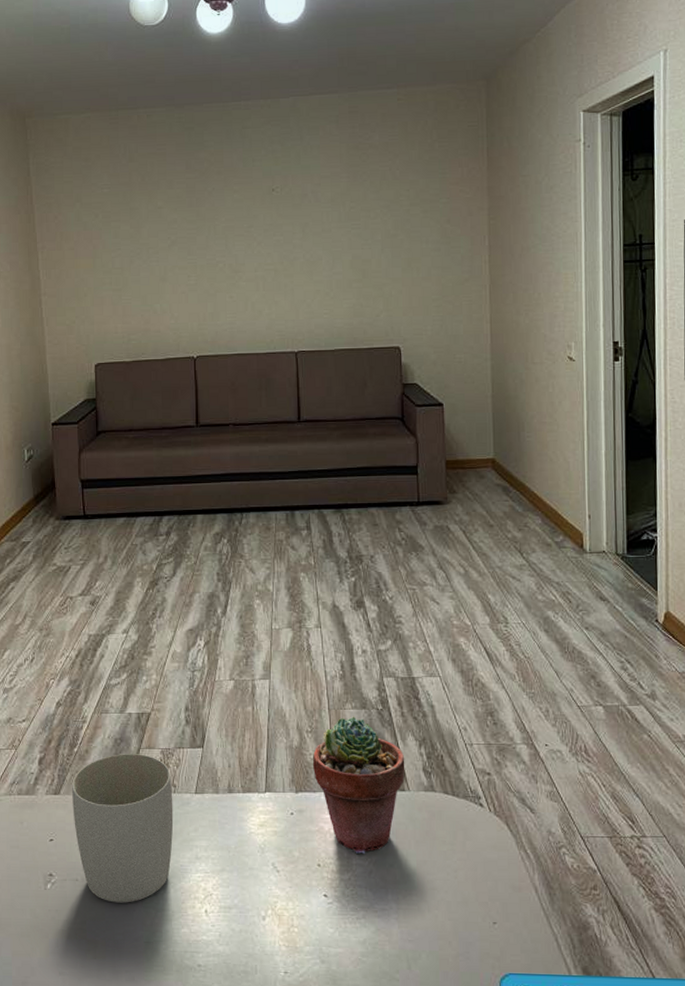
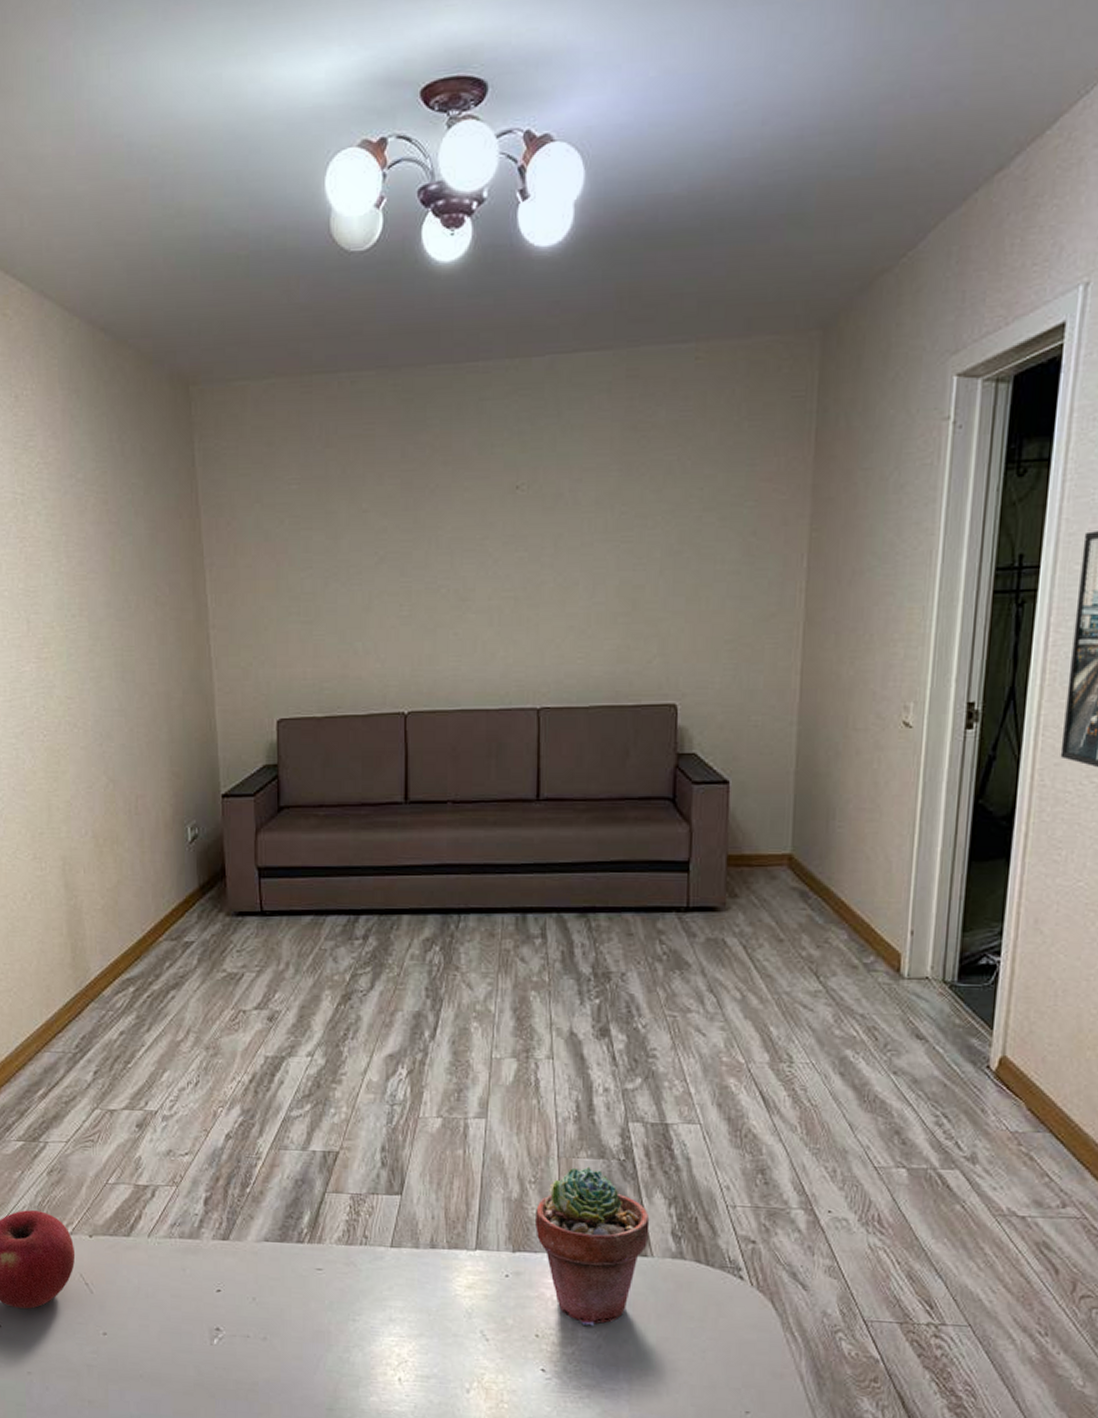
mug: present [72,754,174,903] -> none [243,1197,364,1365]

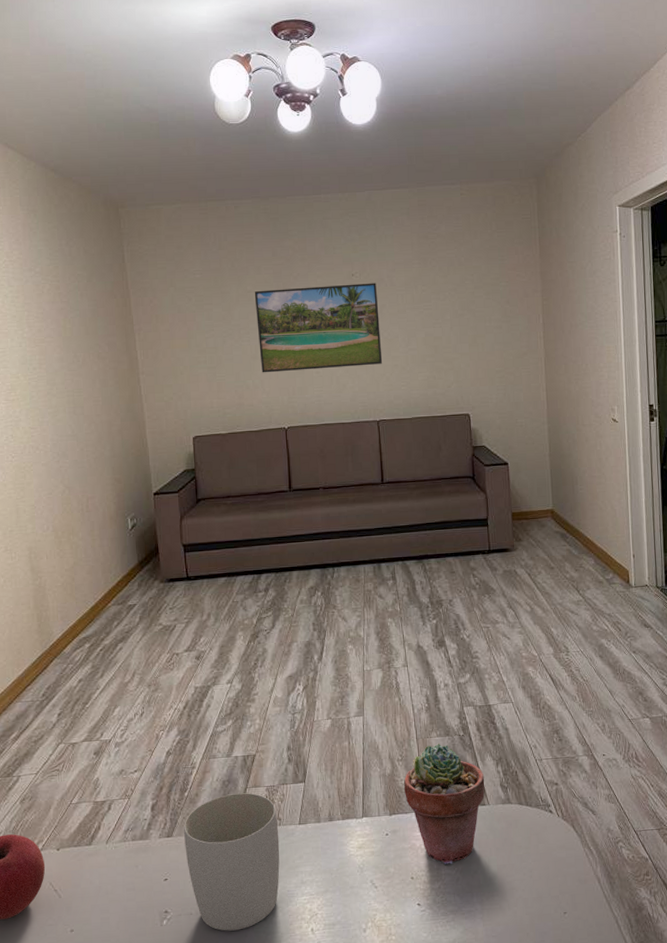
mug: none [243,1197,364,1365] -> present [184,793,280,931]
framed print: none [372,500,553,632] -> present [254,283,383,373]

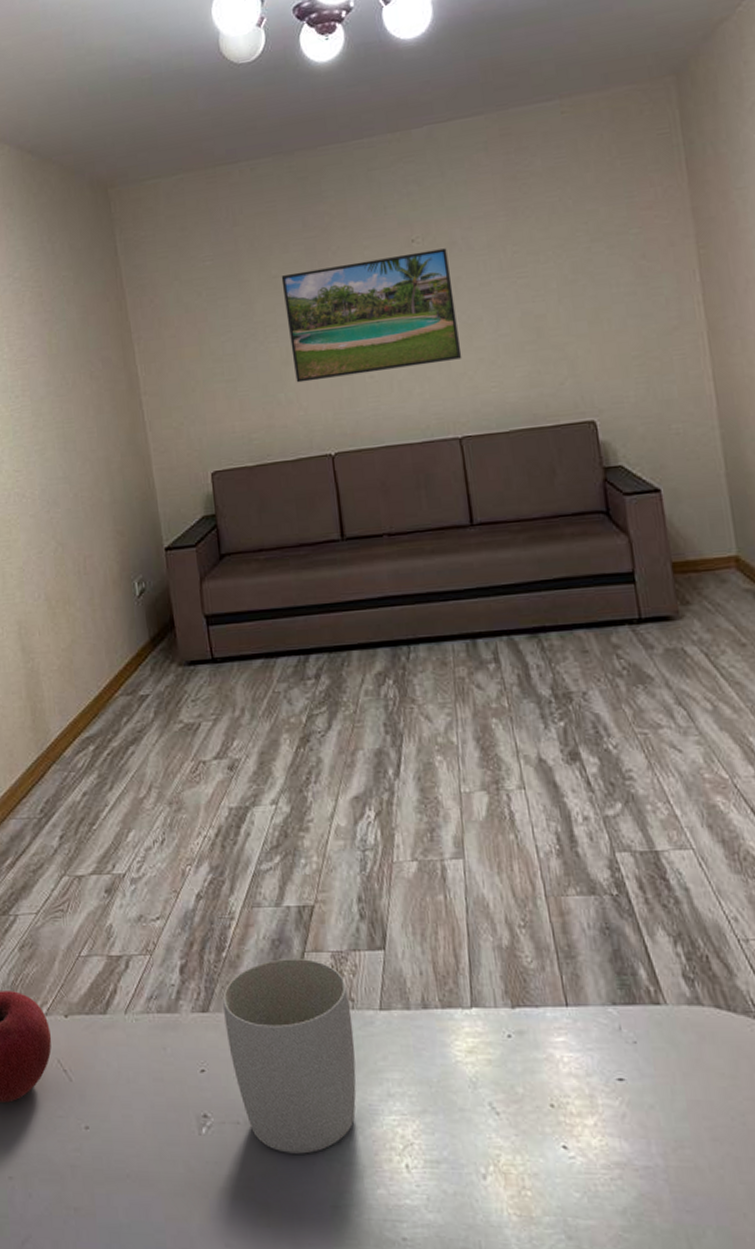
potted succulent: present [403,743,485,866] -> none [530,905,658,1092]

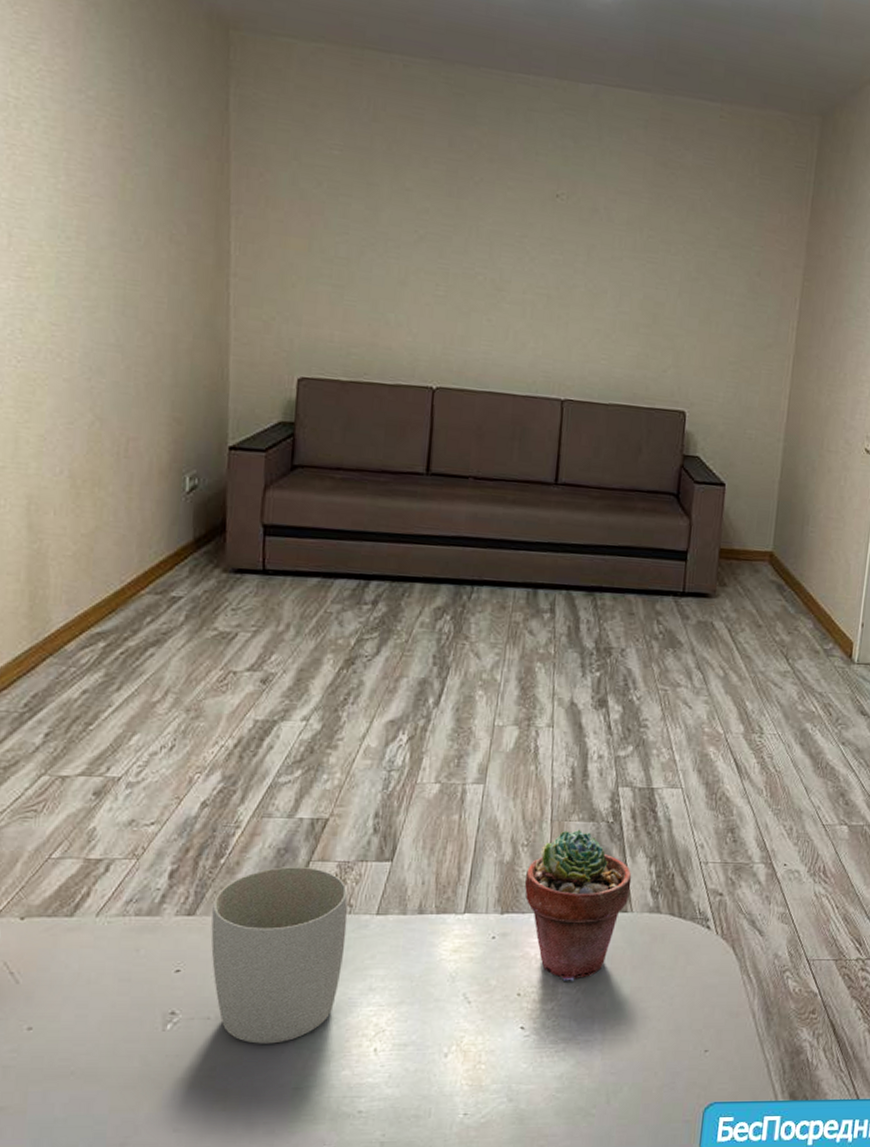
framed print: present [281,248,462,383] -> none [410,191,588,325]
potted succulent: none [530,905,658,1092] -> present [524,829,632,982]

